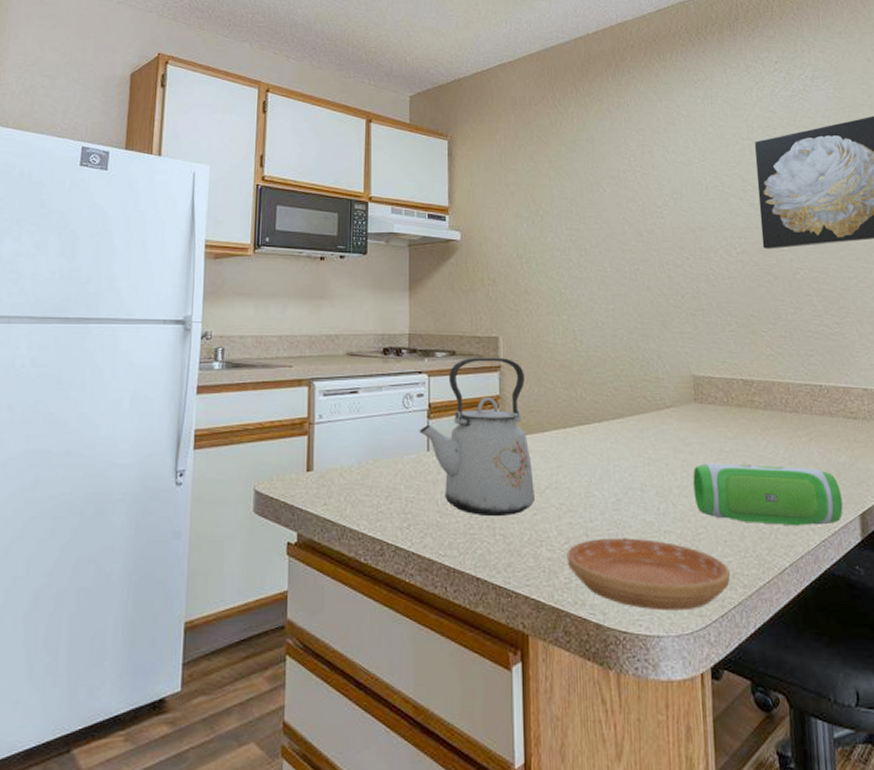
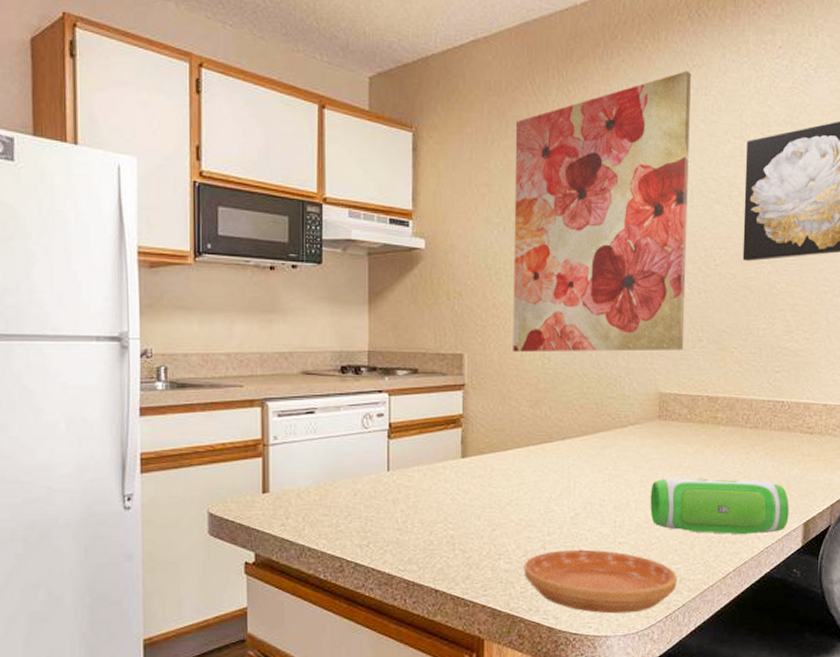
kettle: present [419,357,535,517] -> none [379,375,495,533]
wall art: none [539,84,714,336] -> present [513,70,691,353]

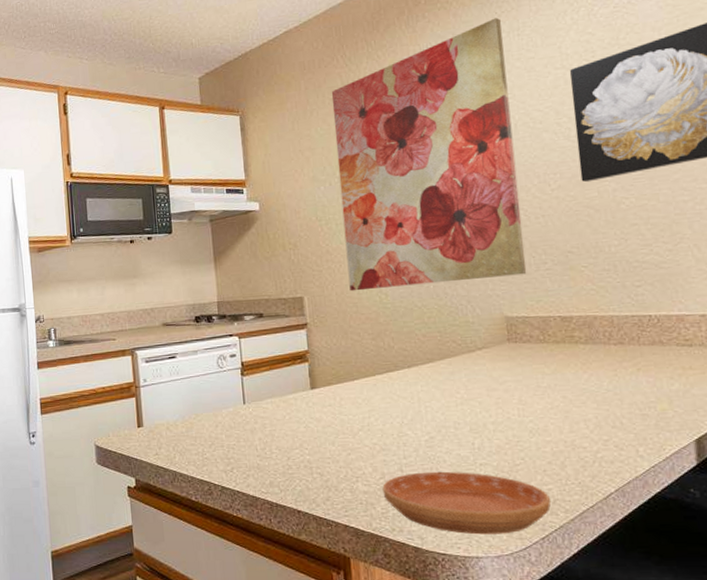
speaker: present [650,478,789,535] -> none [508,397,676,454]

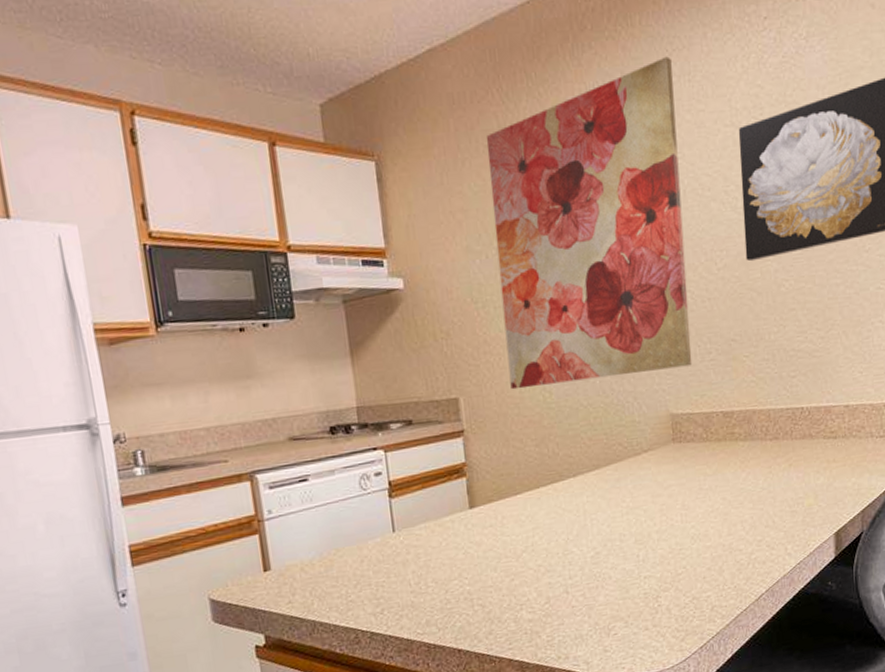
saucer: present [382,471,551,535] -> none [547,587,710,653]

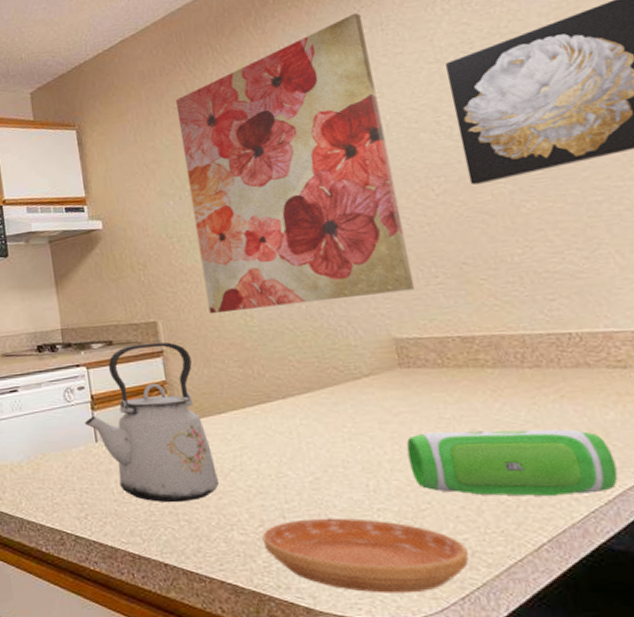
kettle: none [381,420,511,590] -> present [84,342,219,503]
saucer: none [547,587,710,653] -> present [262,518,469,594]
speaker: none [672,493,819,557] -> present [406,429,619,497]

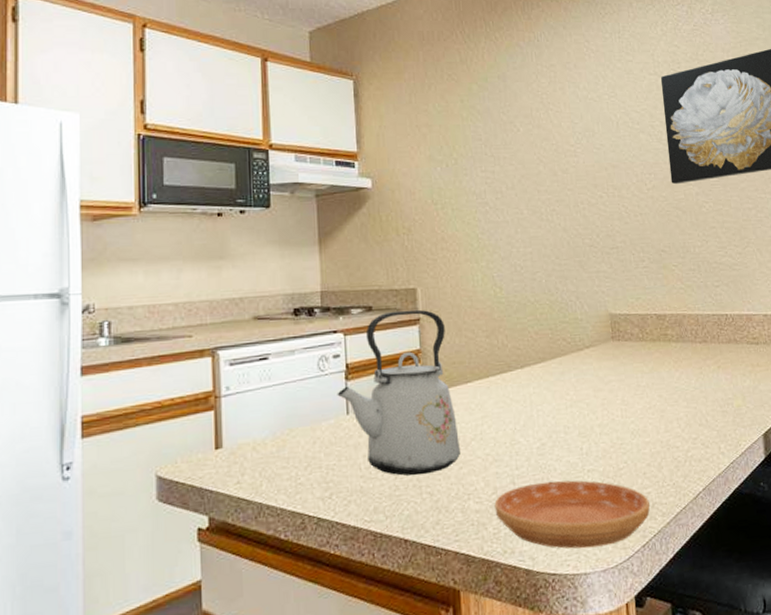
wall art: present [175,13,415,314] -> none [450,18,628,284]
speaker: present [406,429,619,497] -> none [612,394,749,453]

